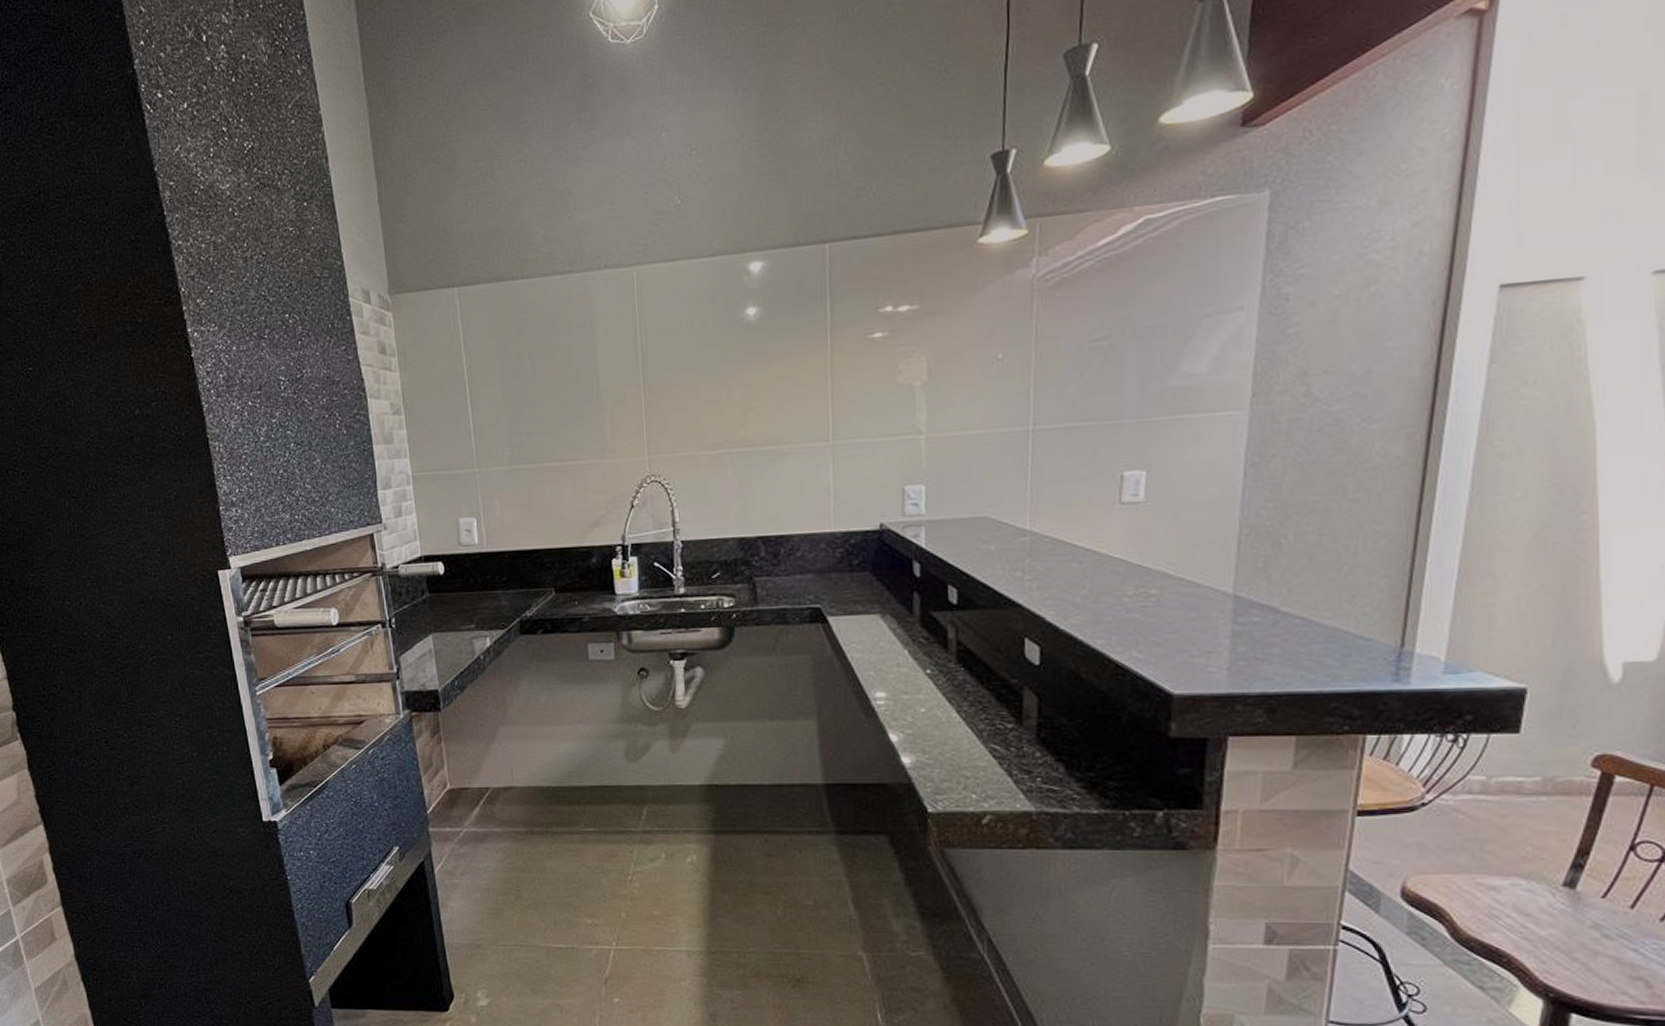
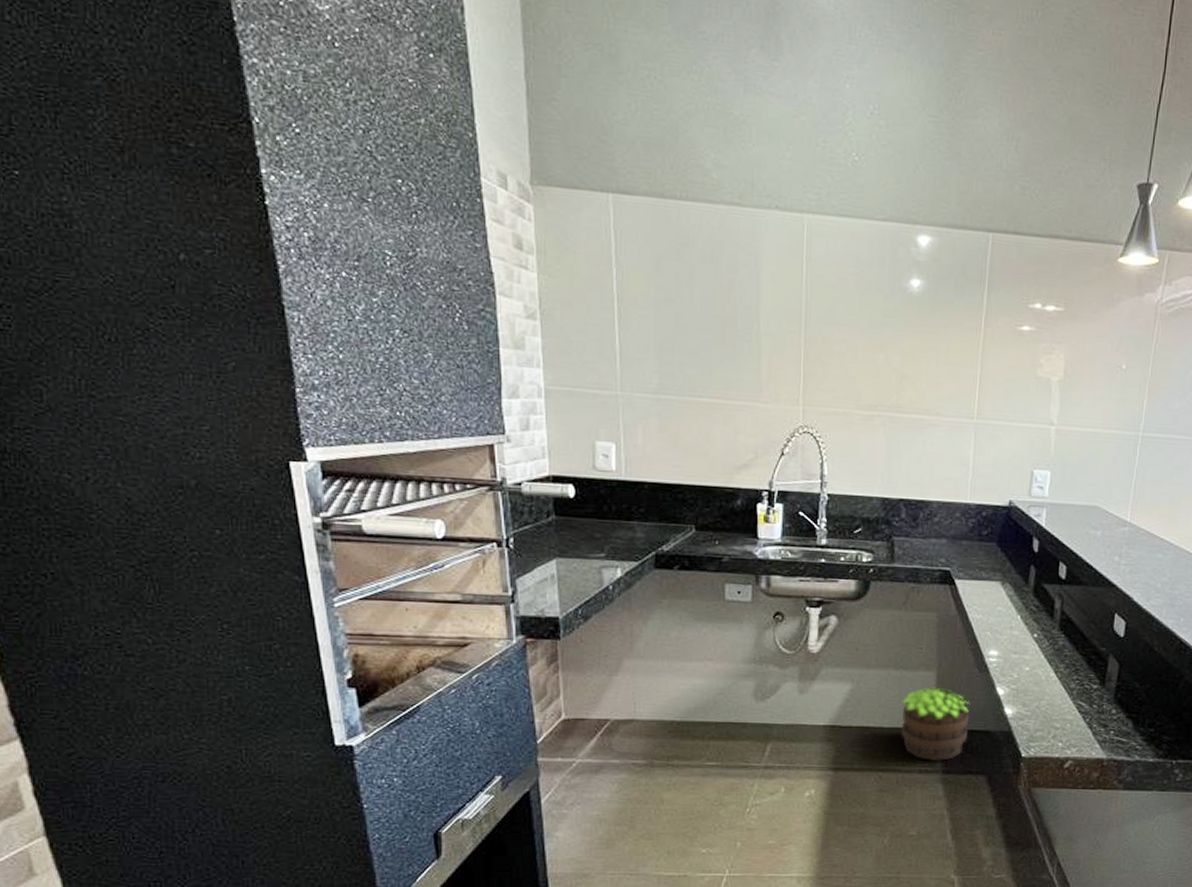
potted plant: none [782,737,861,821] -> present [902,687,970,762]

